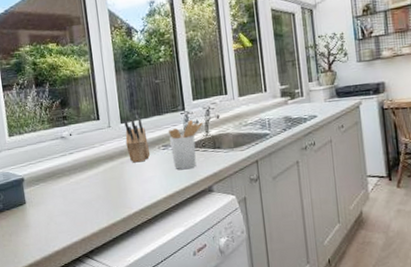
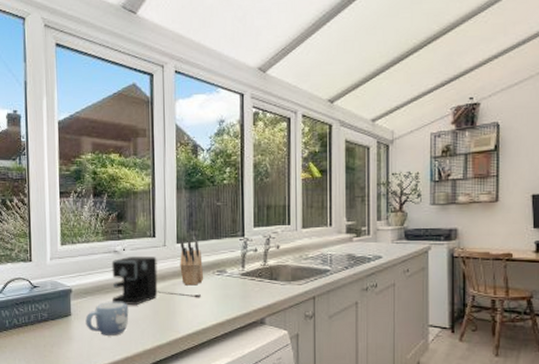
mug: none [40,185,82,219] -> present [85,302,129,336]
coffee maker: none [60,138,149,187] -> present [111,257,201,305]
utensil holder: present [168,119,203,170] -> none [224,247,262,298]

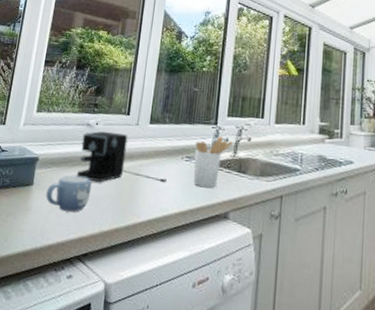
knife block: present [180,240,204,286] -> none [149,121,173,169]
utensil holder: none [224,247,262,298] -> present [193,135,233,188]

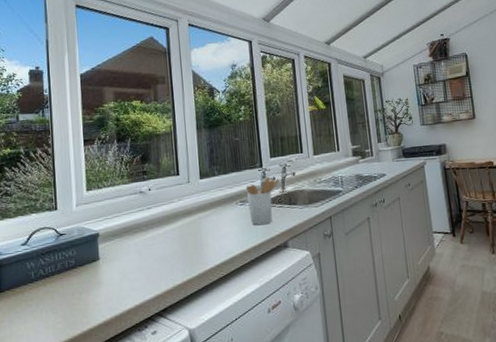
mug: present [46,175,92,212] -> none [114,240,158,276]
coffee maker: present [77,131,166,182] -> none [138,193,226,243]

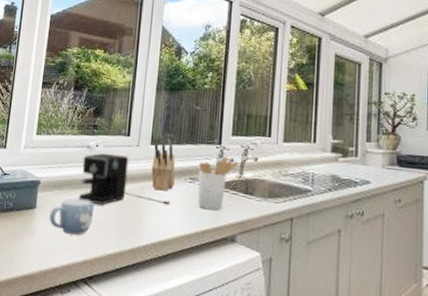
mug: none [114,240,158,276] -> present [49,198,95,235]
coffee maker: none [138,193,226,243] -> present [79,153,170,205]
knife block: none [203,174,228,218] -> present [151,141,176,191]

